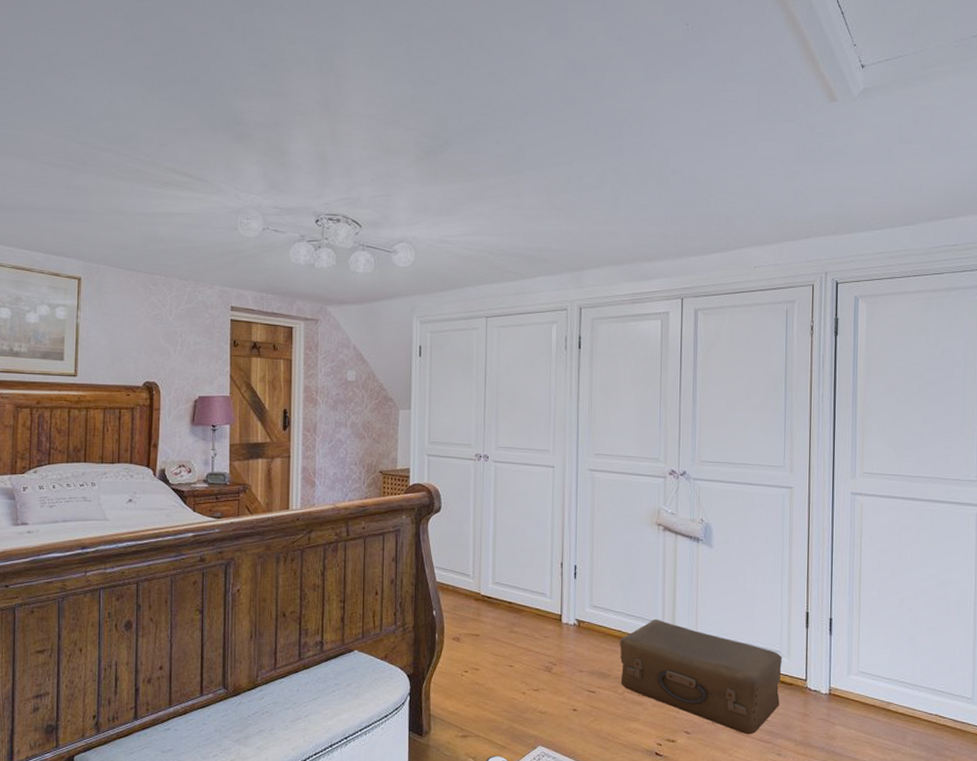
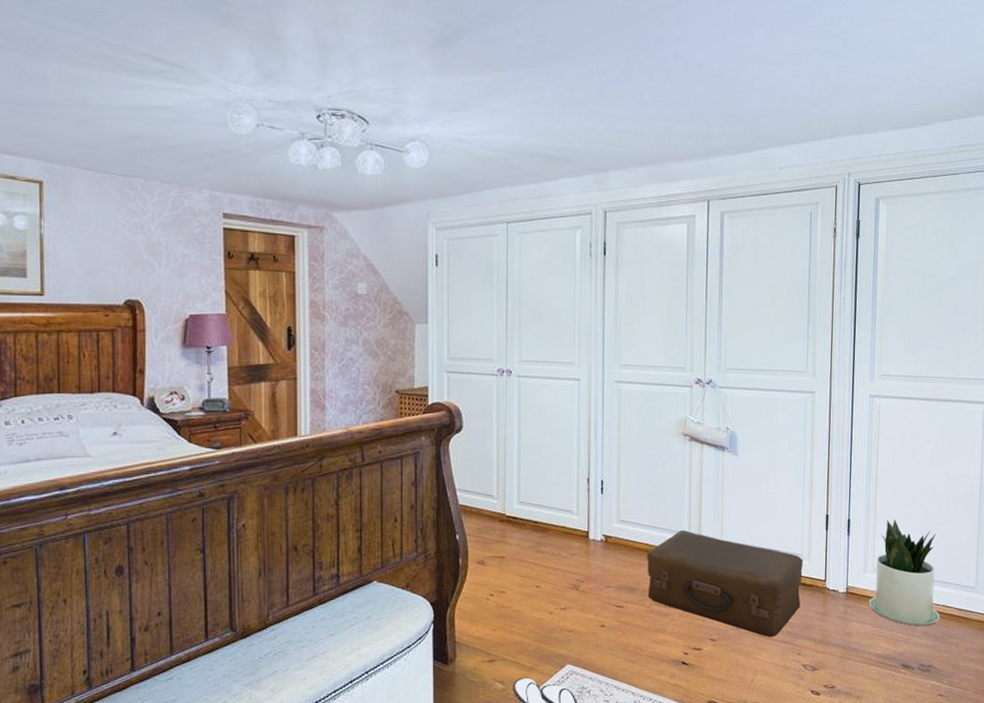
planter: none [854,621,933,736] -> present [869,519,940,627]

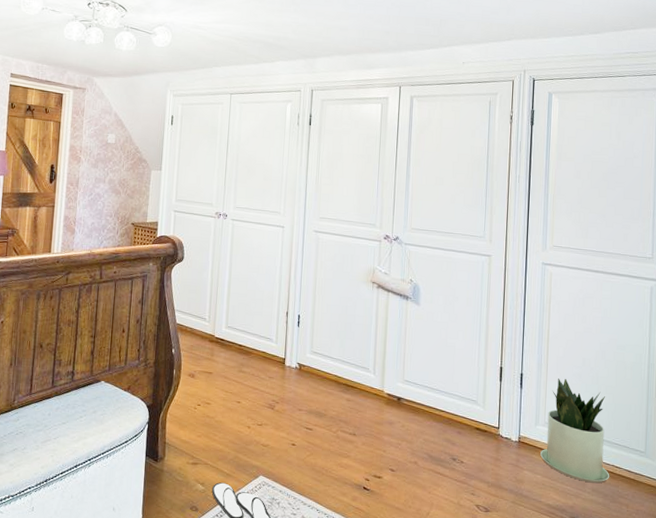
suitcase: present [647,530,803,638] -> none [335,366,478,475]

